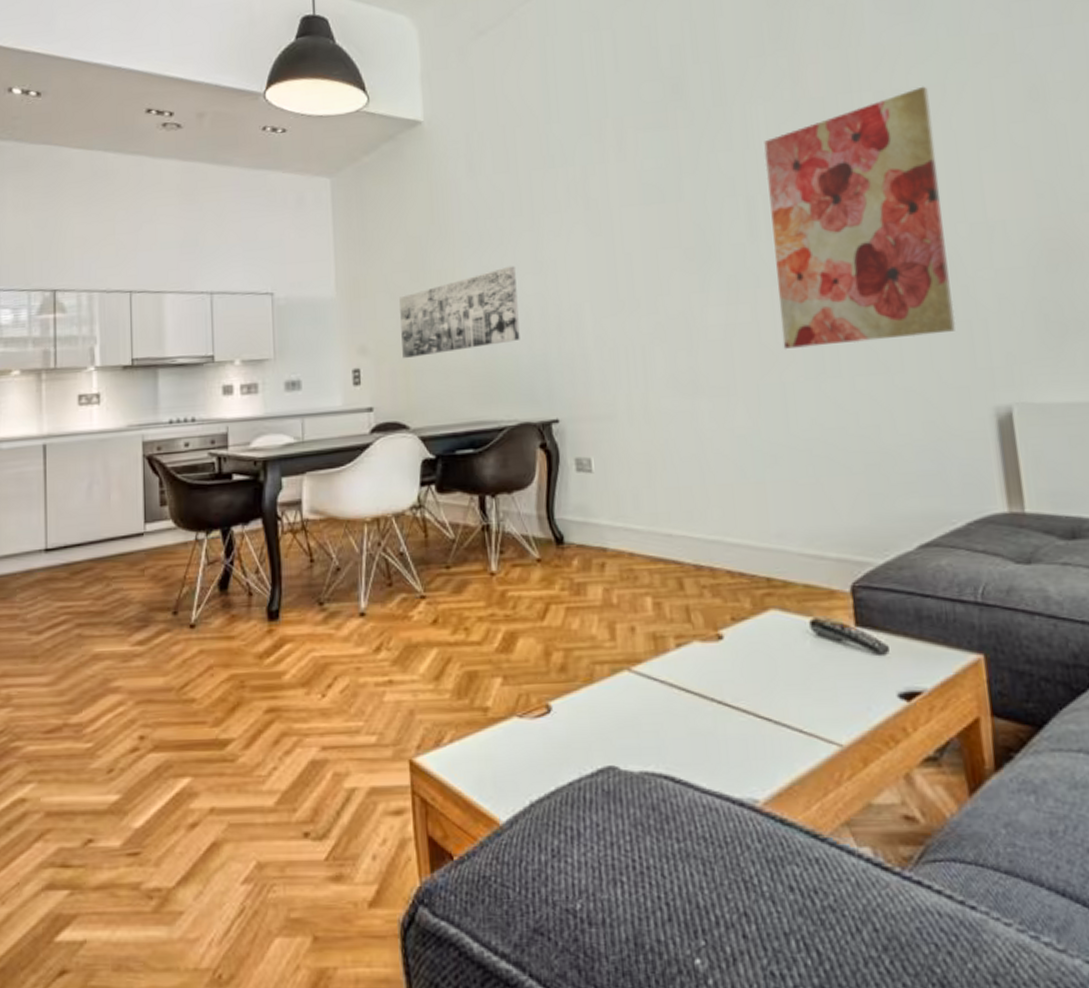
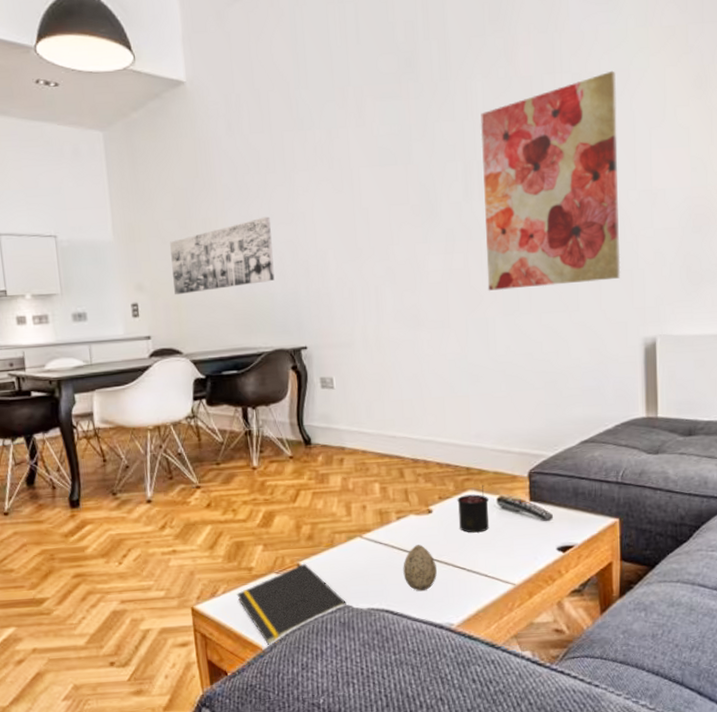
notepad: none [467,704,611,820] -> present [237,563,347,646]
decorative egg: none [686,683,733,751] -> present [403,545,437,592]
candle: none [756,602,801,669] -> present [457,484,490,533]

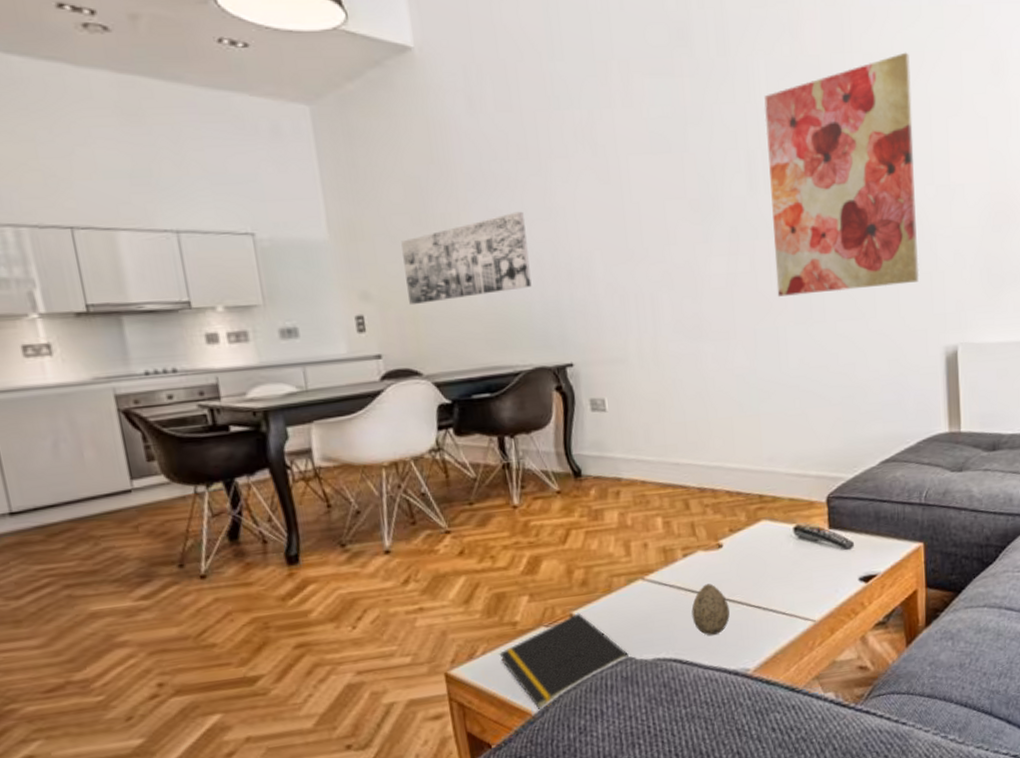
candle: present [457,484,490,533] -> none [750,513,785,567]

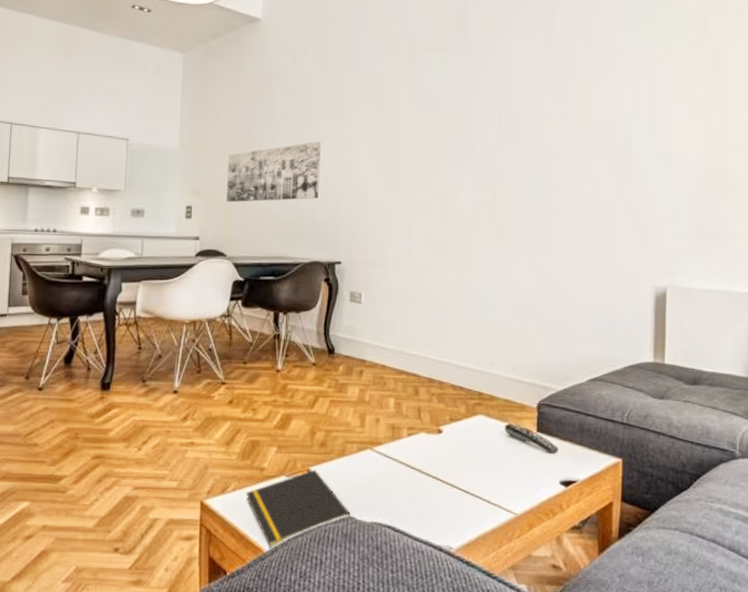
decorative egg: present [691,584,730,636] -> none [408,463,441,511]
wall art: present [764,52,919,297] -> none [513,46,642,230]

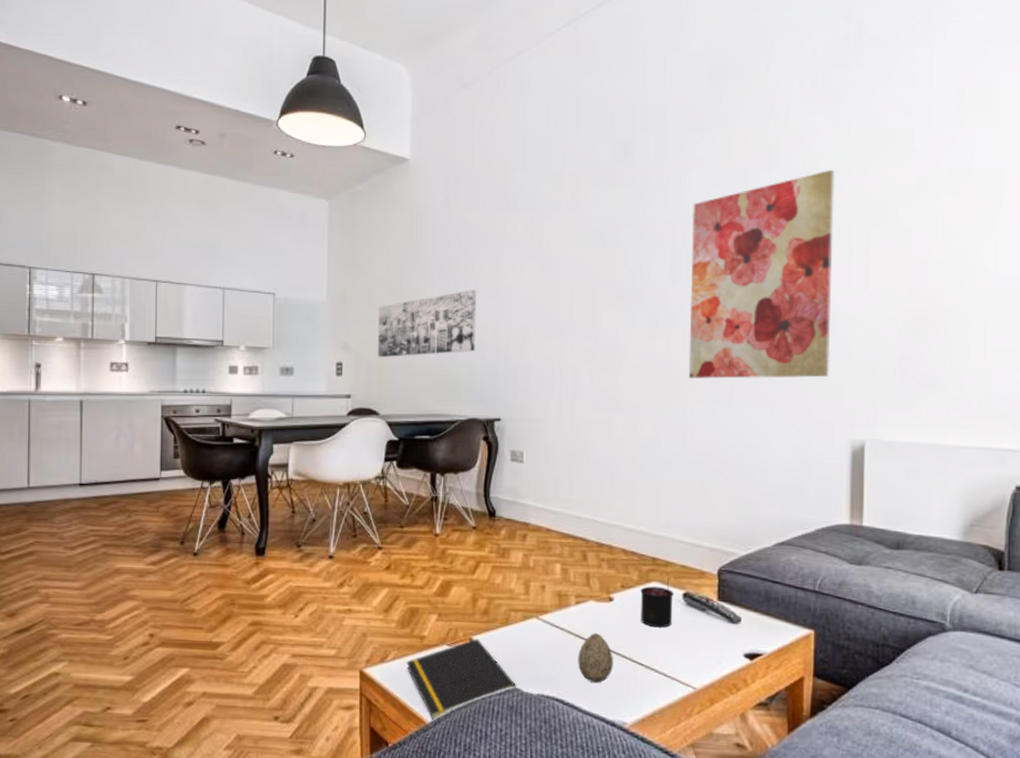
decorative egg: none [408,463,441,511] -> present [578,633,613,684]
candle: none [467,410,498,458] -> present [640,577,675,628]
wall art: none [513,46,642,230] -> present [688,169,835,379]

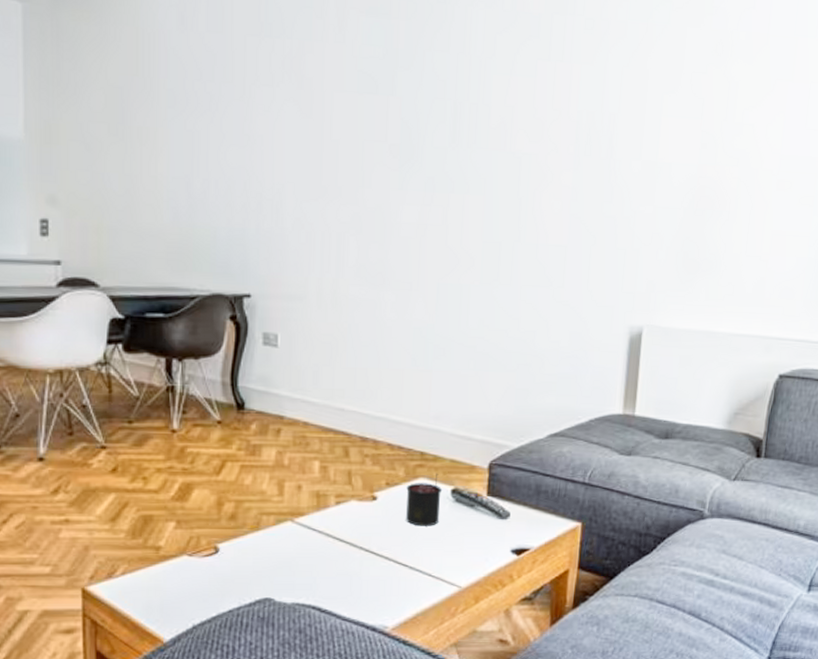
wall art: present [378,289,476,358] -> none [95,134,221,216]
notepad: present [406,638,516,721] -> none [139,546,268,639]
decorative egg: present [578,633,613,684] -> none [337,535,375,588]
wall art: present [688,169,835,379] -> none [466,21,633,258]

